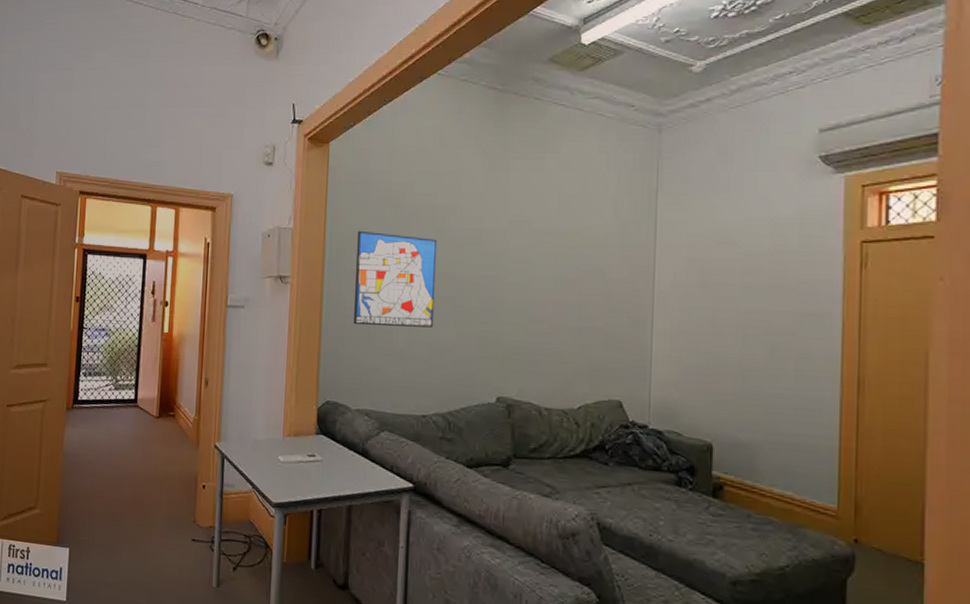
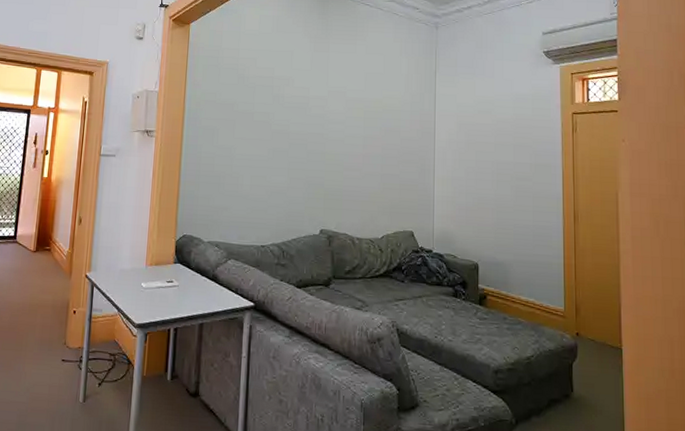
wall art: present [353,230,438,328] -> none [206,95,275,174]

